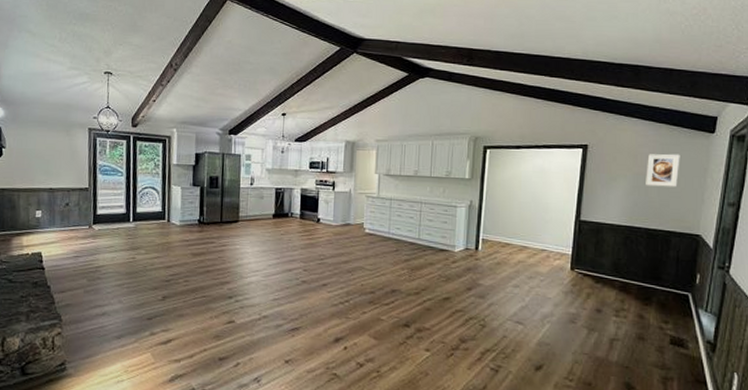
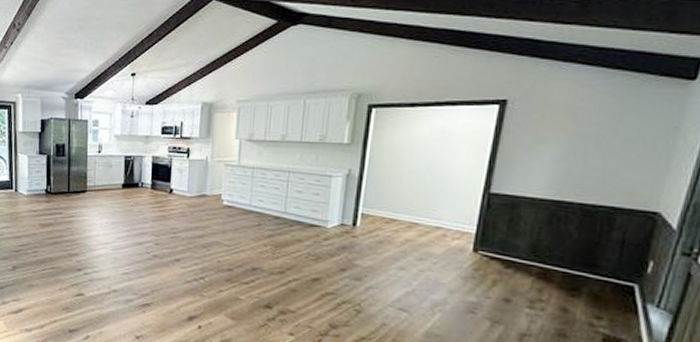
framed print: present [646,153,680,187] -> none [585,108,640,152]

